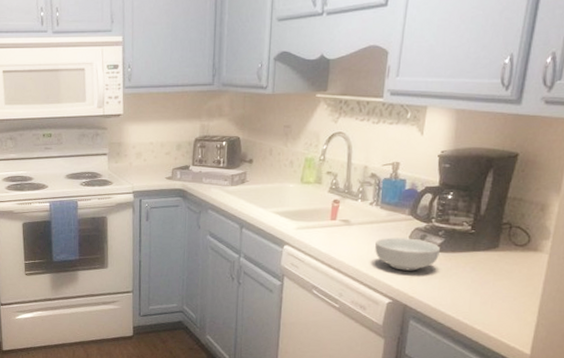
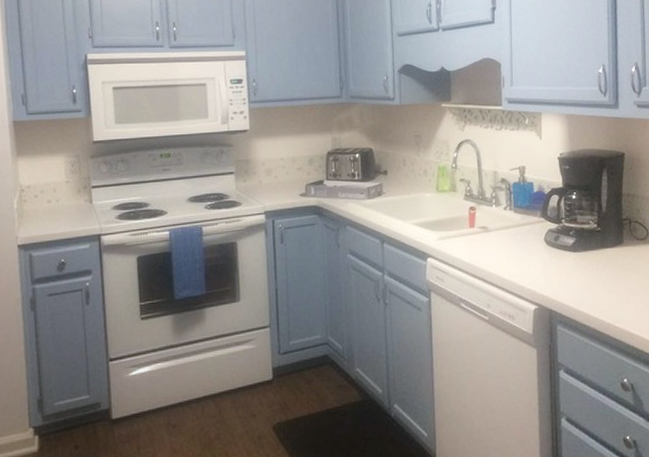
cereal bowl: present [375,237,440,271] -> none [514,240,574,274]

